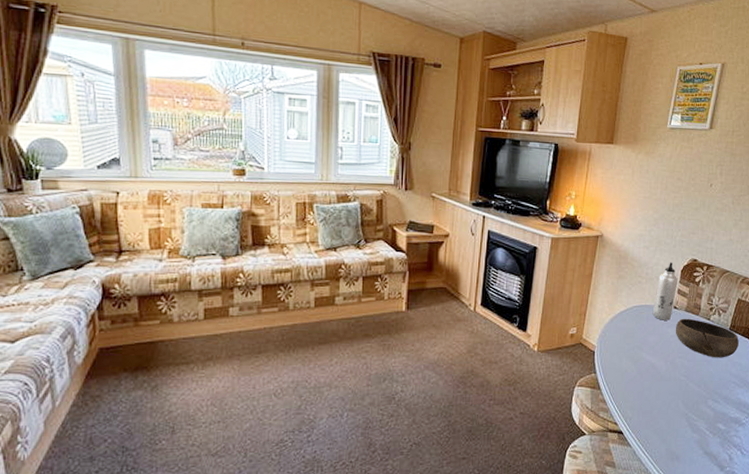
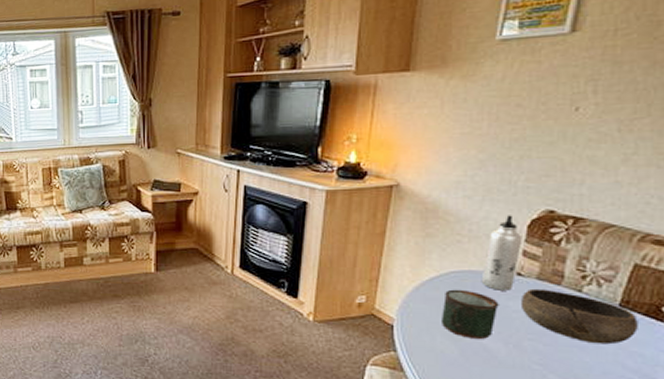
mug: none [627,320,663,360] -> present [442,289,499,340]

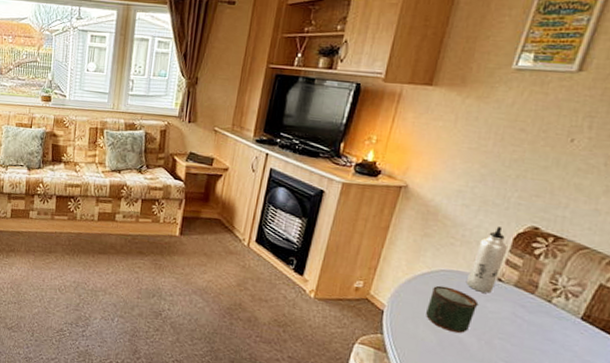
bowl: present [522,288,638,345] -> none [497,294,595,352]

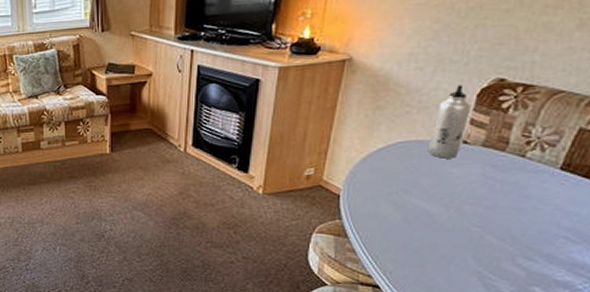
mug: present [426,285,479,333] -> none [386,159,444,206]

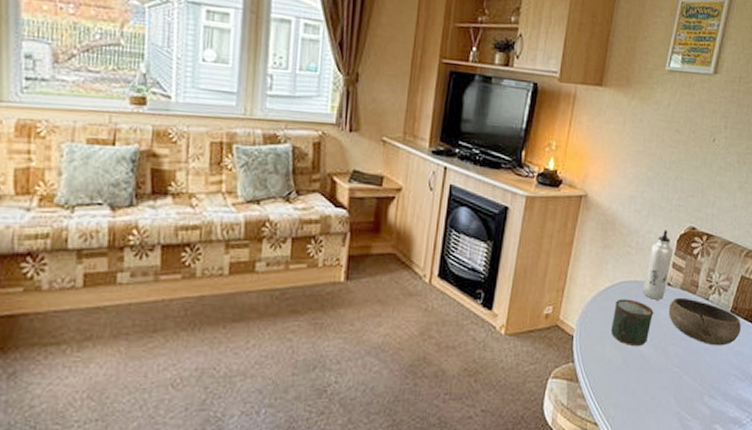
mug: none [386,159,444,206] -> present [611,299,654,347]
bowl: none [465,155,577,206] -> present [669,297,741,346]

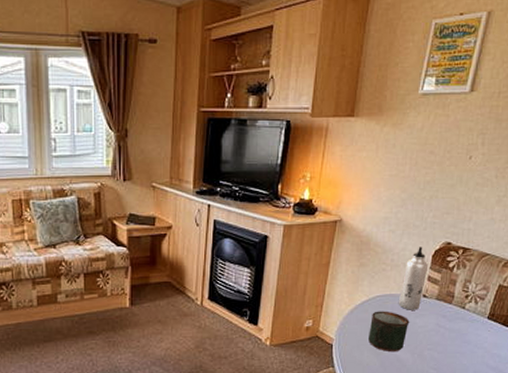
bowl: present [669,297,741,346] -> none [425,307,498,350]

